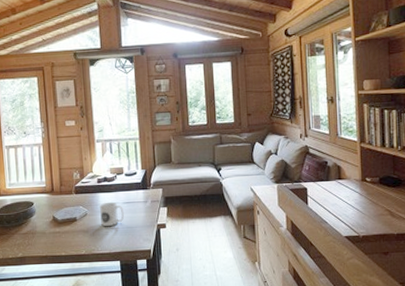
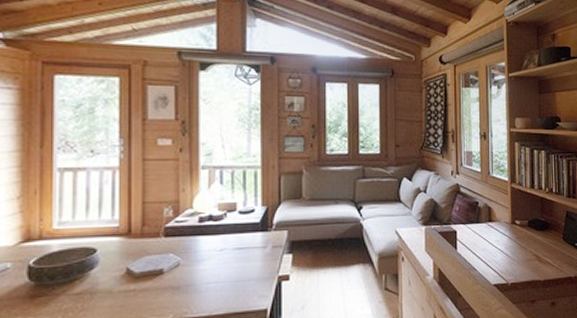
mug: present [100,202,125,226] -> none [200,248,235,280]

